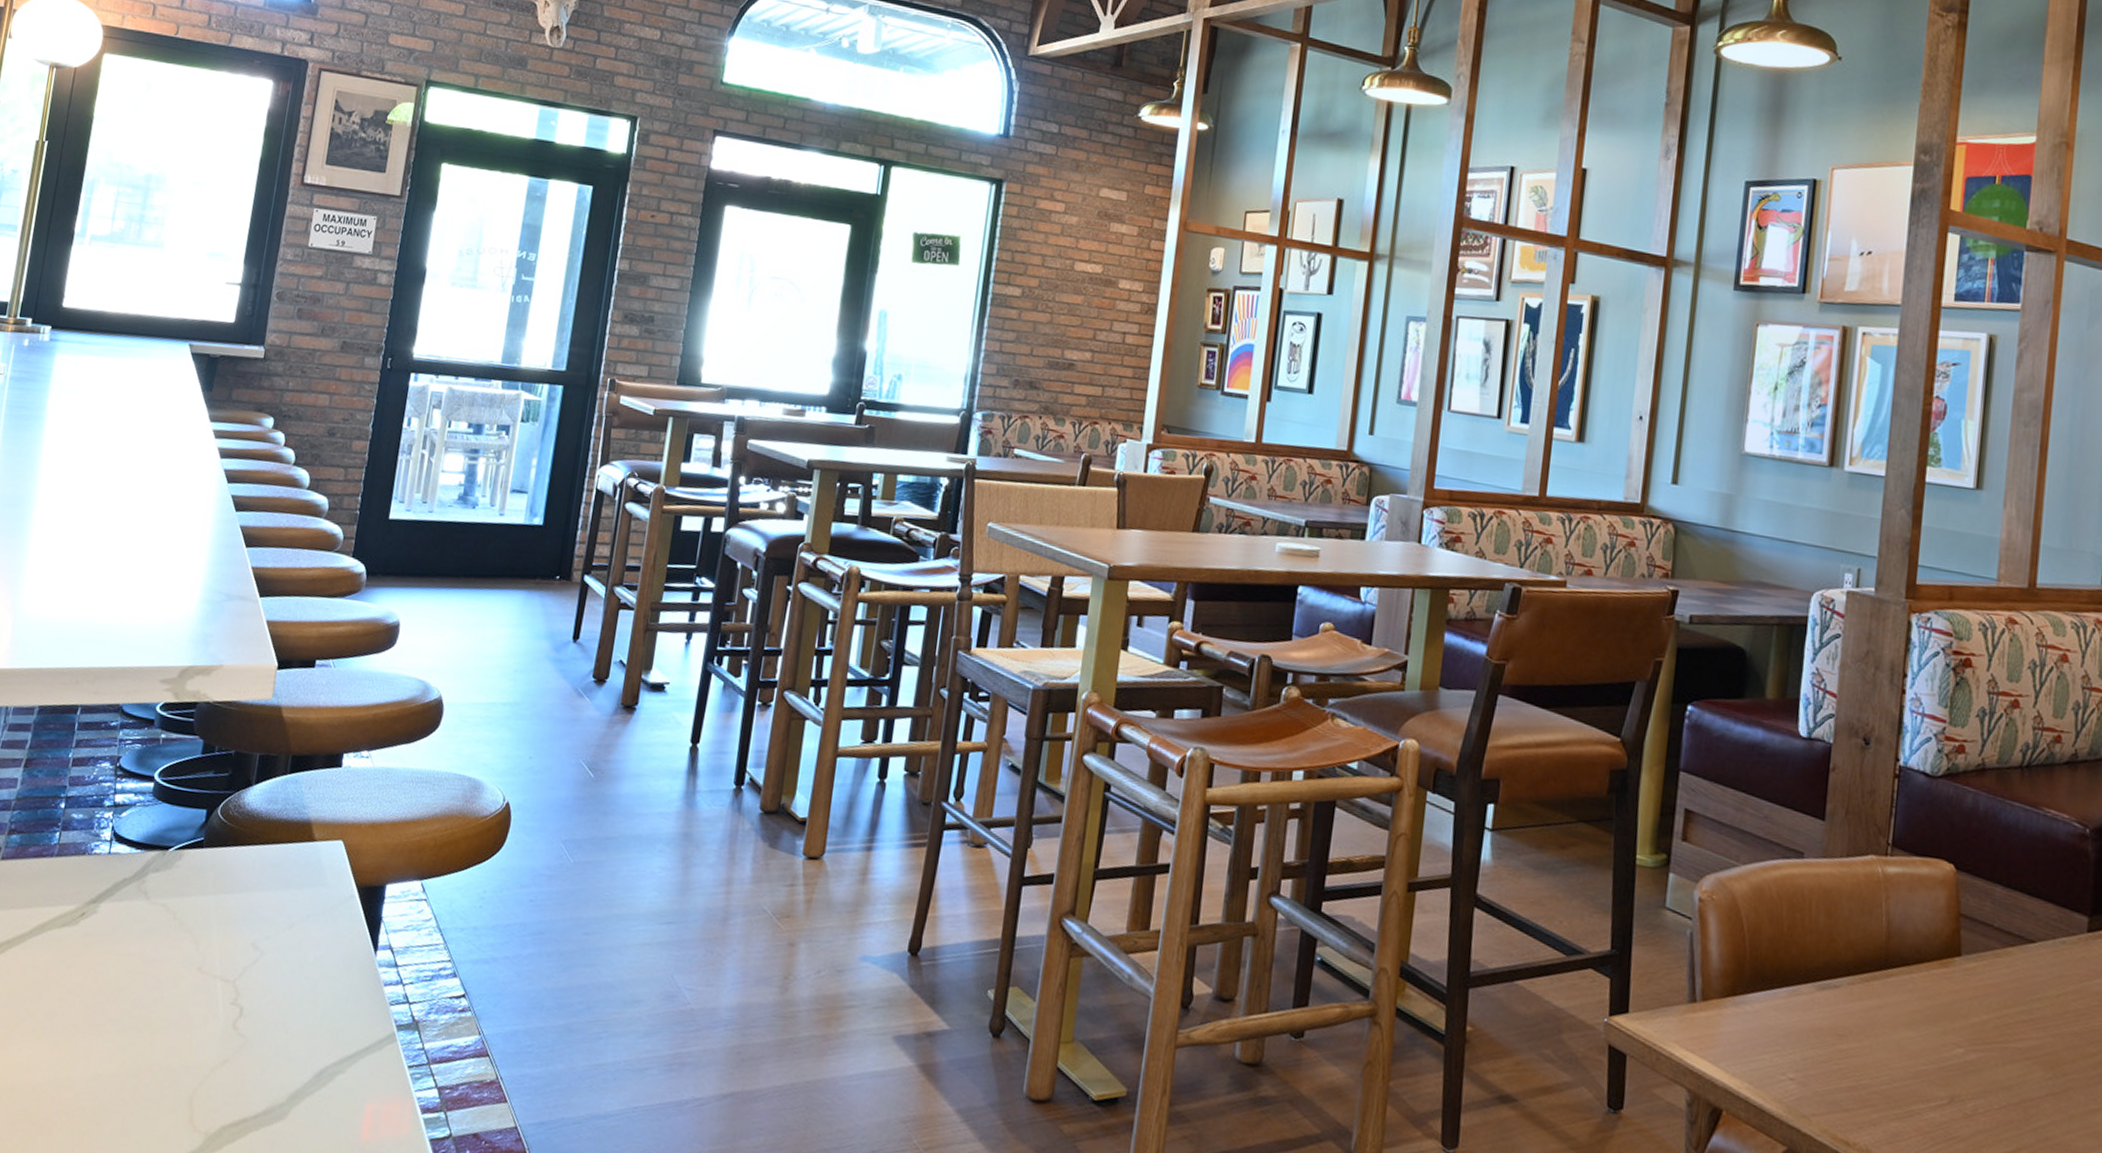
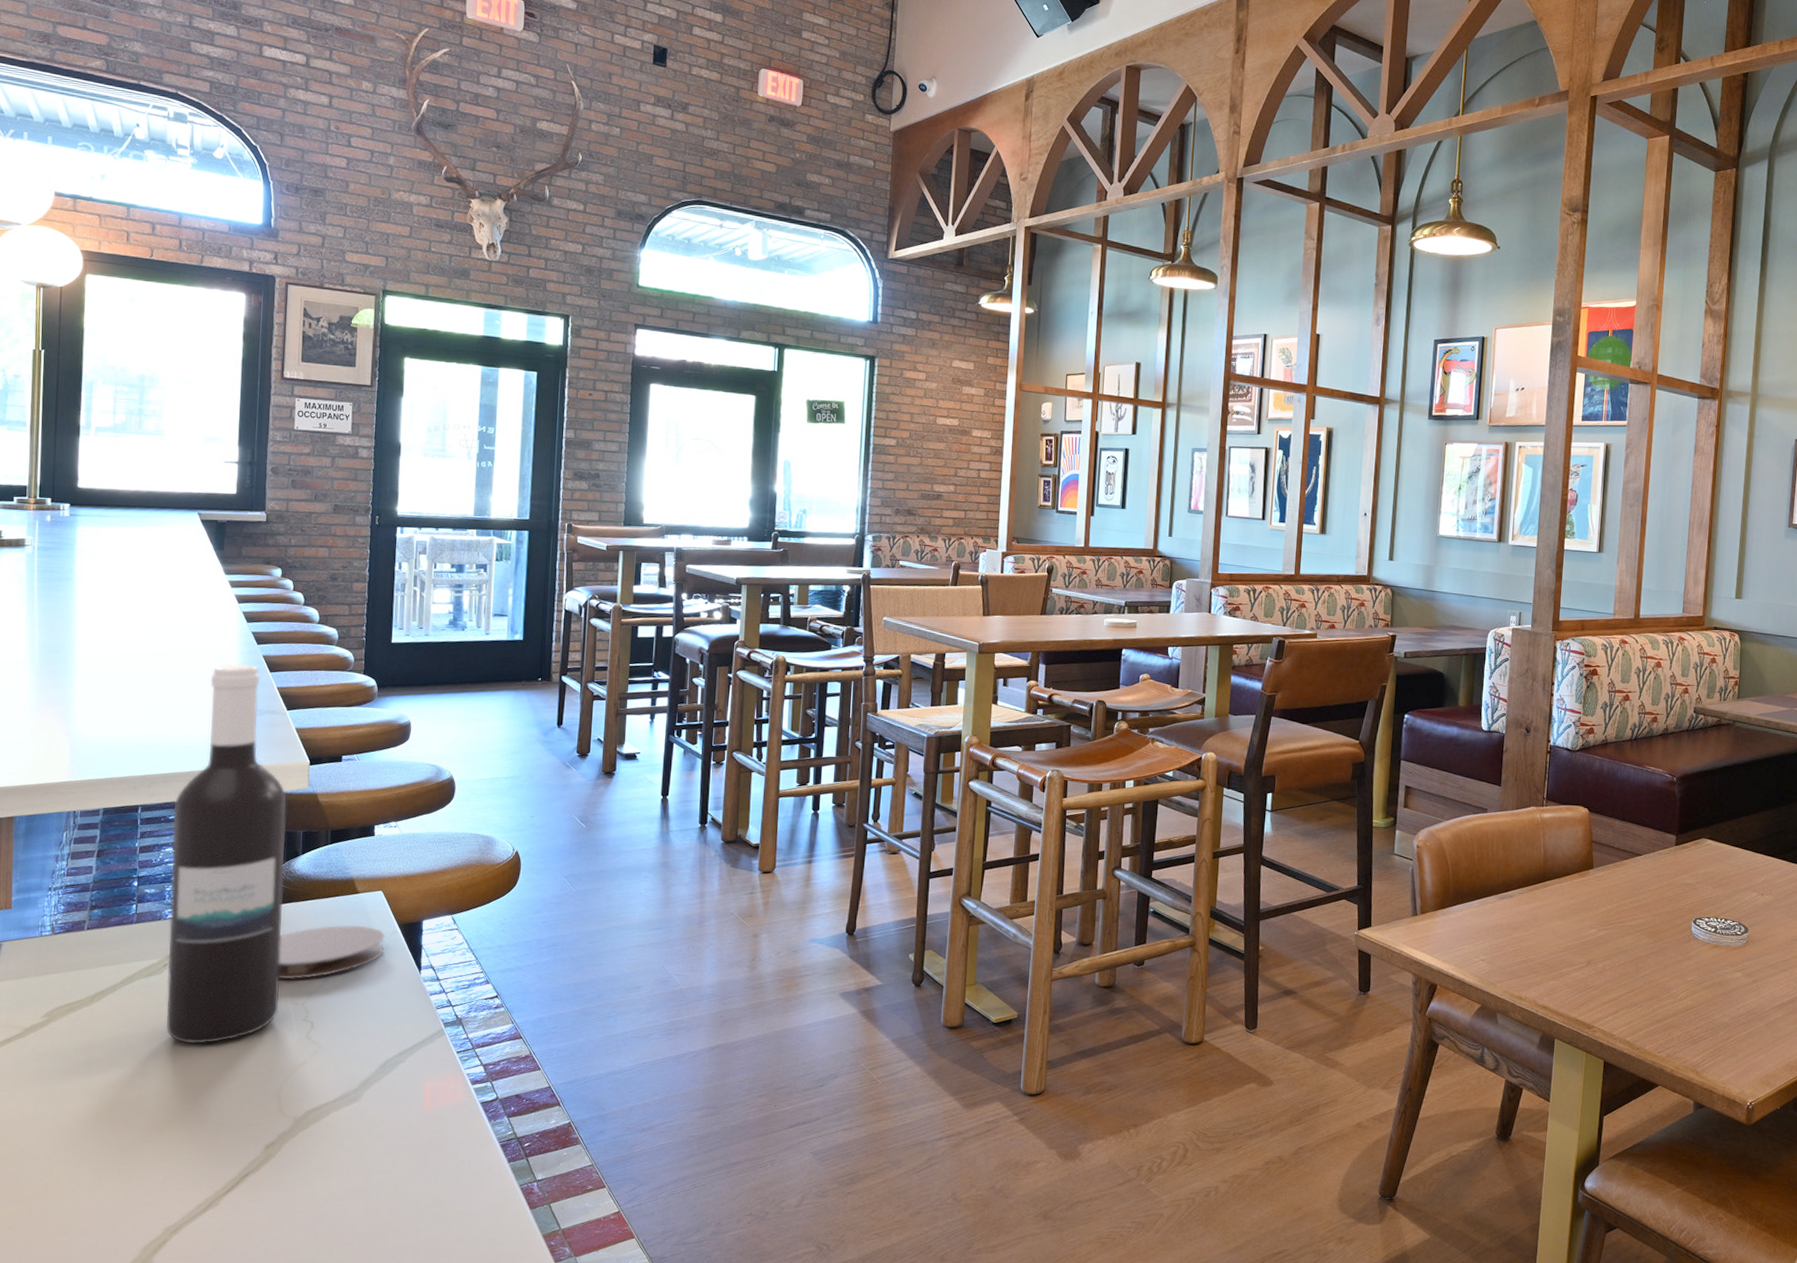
wine bottle: none [73,533,247,1024] -> present [165,663,287,1045]
coaster: none [209,880,341,949] -> present [278,924,386,981]

